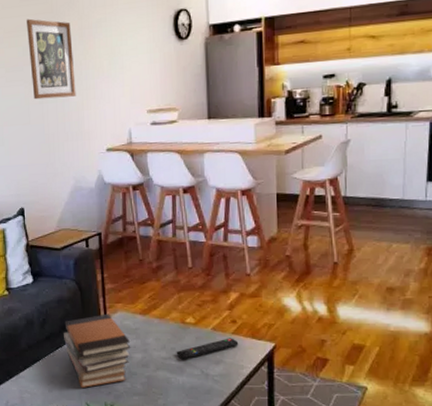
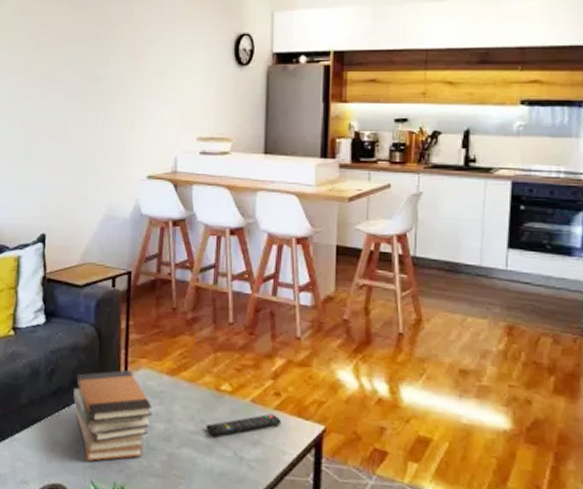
wall art: present [27,18,76,100] -> none [72,27,122,115]

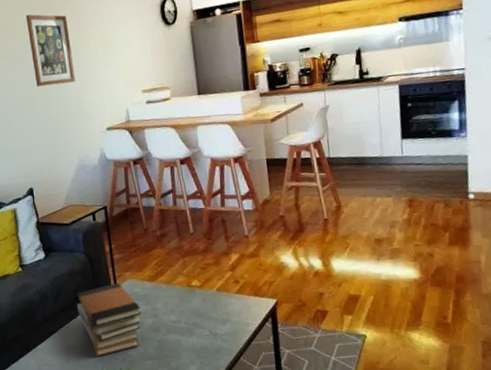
wall art: none [72,27,122,115] -> present [26,14,76,87]
remote control: present [206,413,282,437] -> none [184,297,243,322]

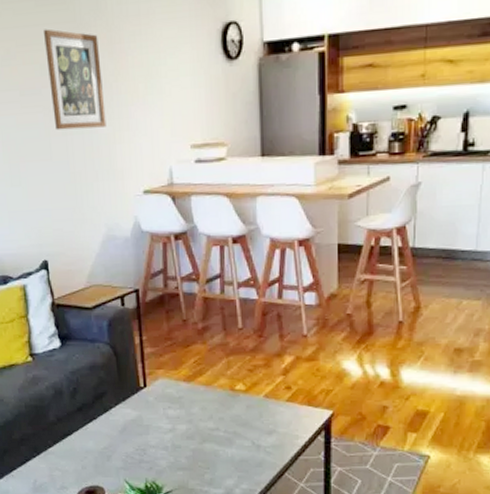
book stack: present [77,282,142,357] -> none [98,381,174,464]

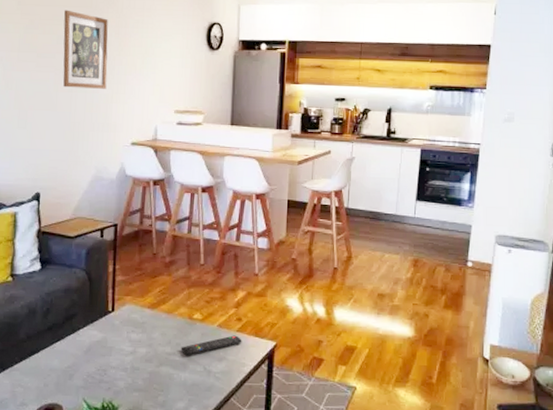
remote control: none [224,405,294,431] -> present [181,335,242,356]

